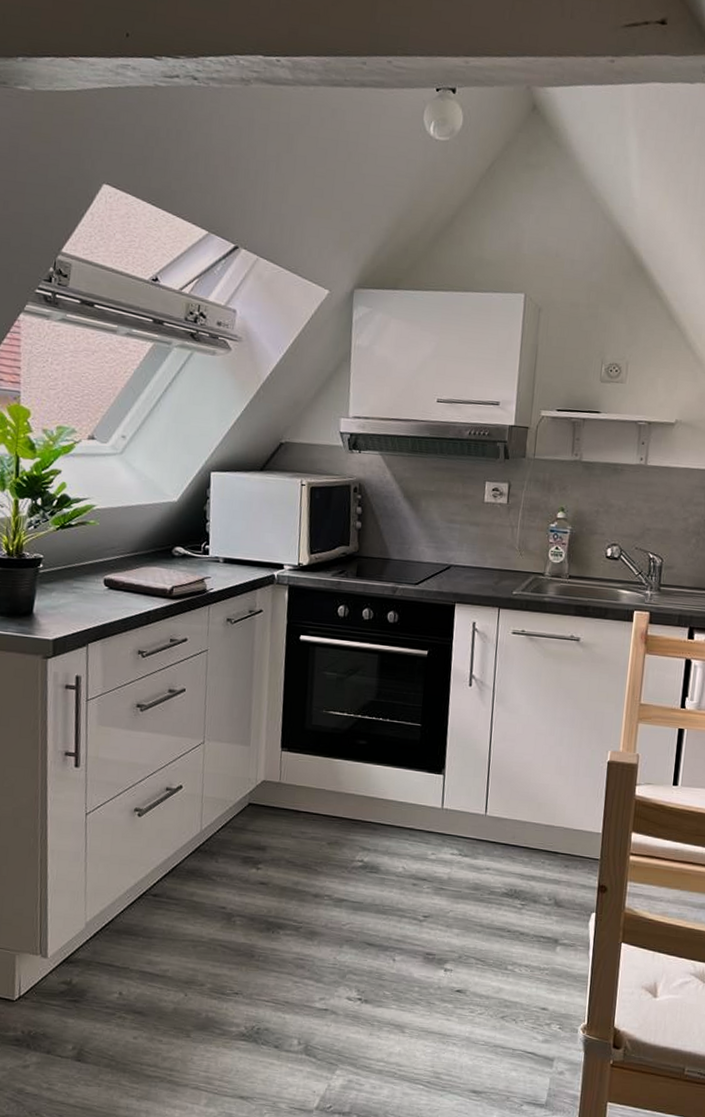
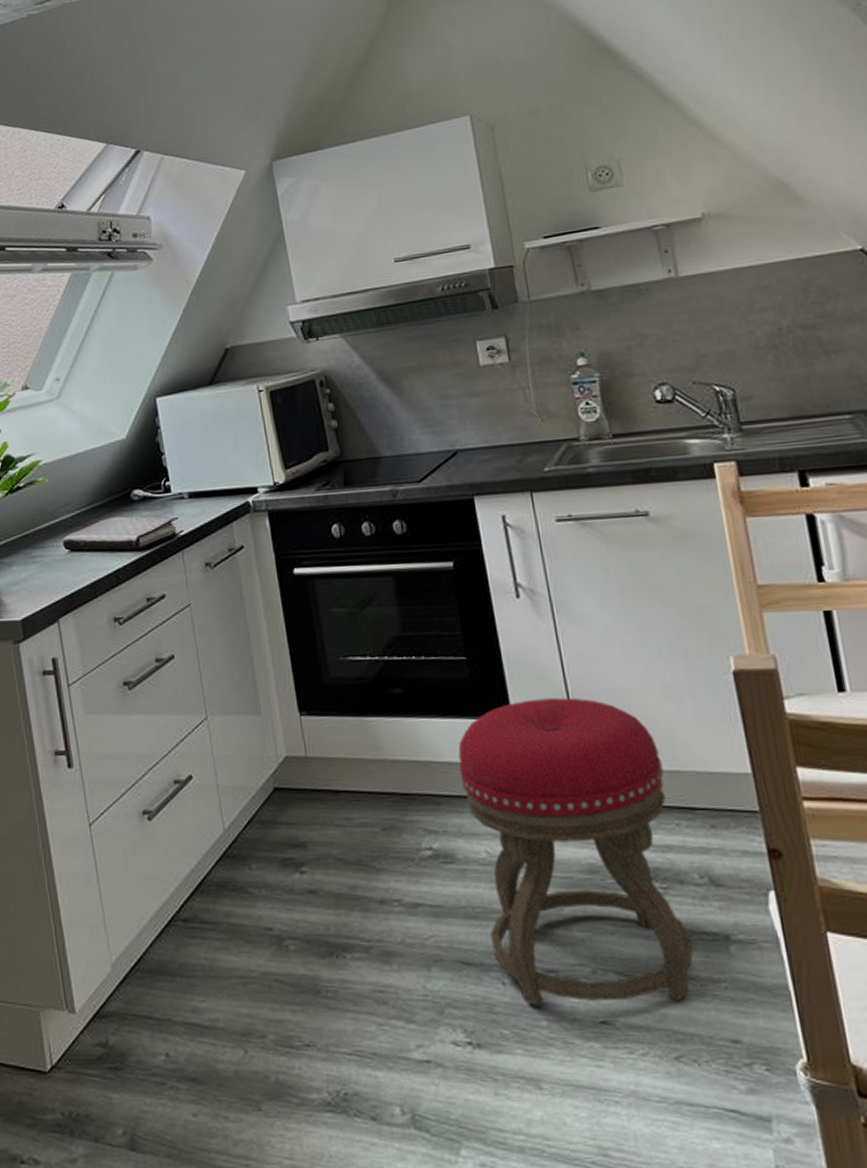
stool: none [391,762,544,980] -> present [458,697,695,1007]

